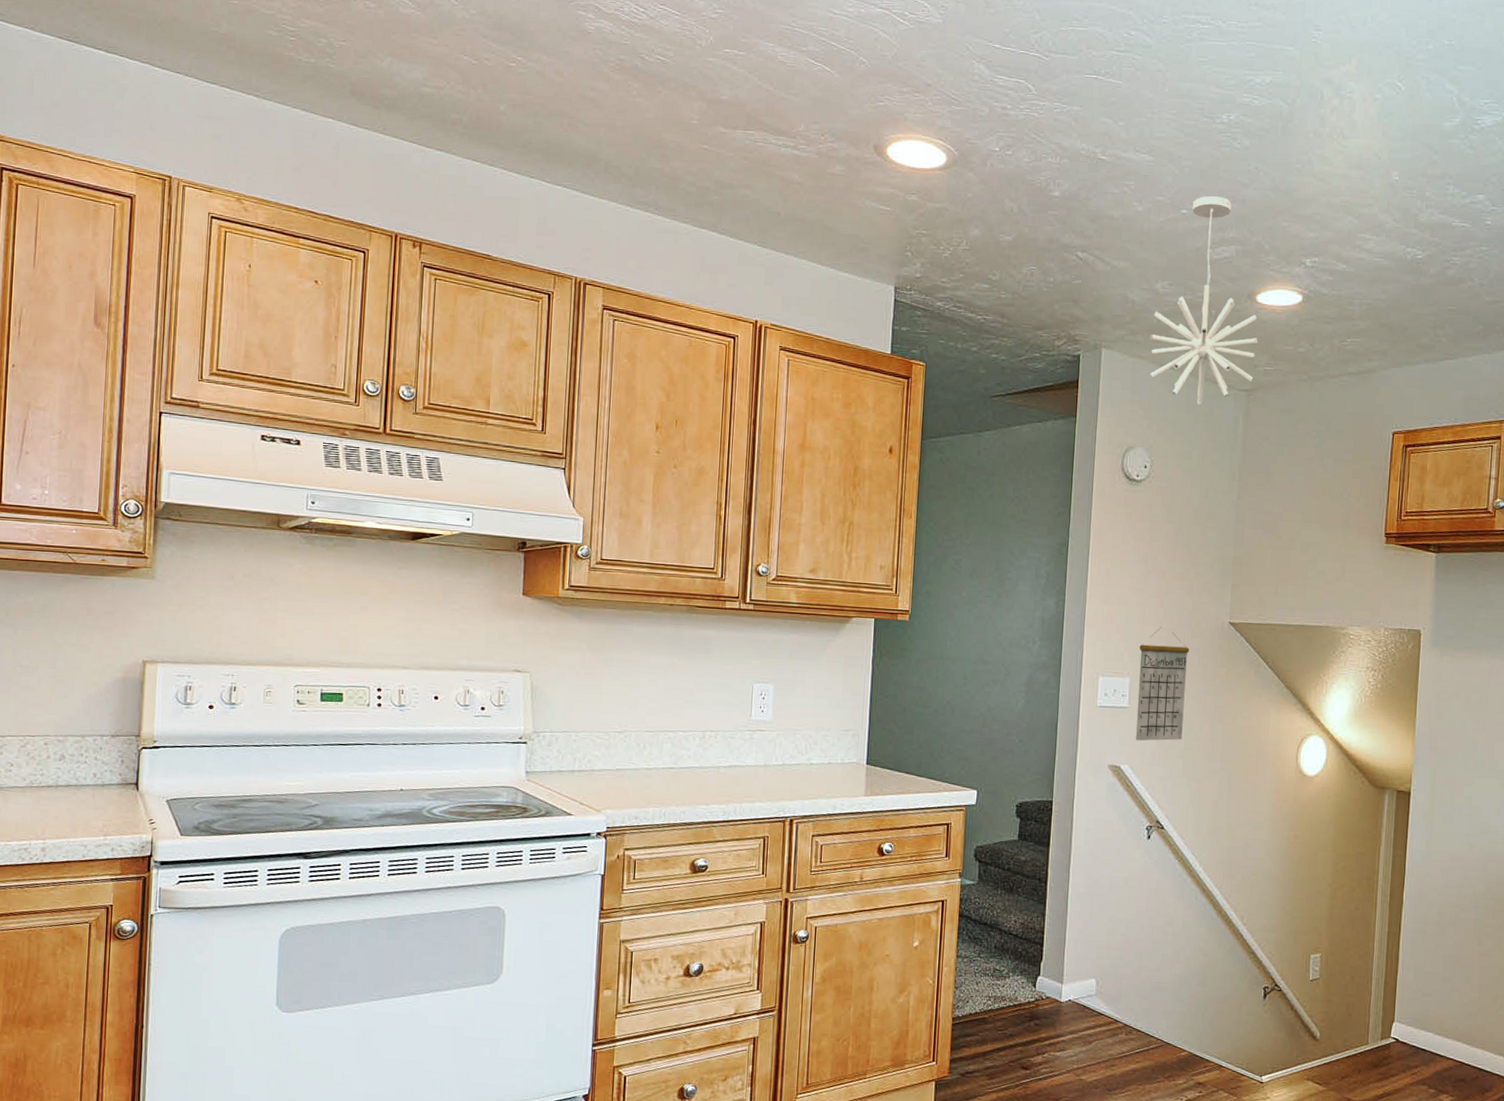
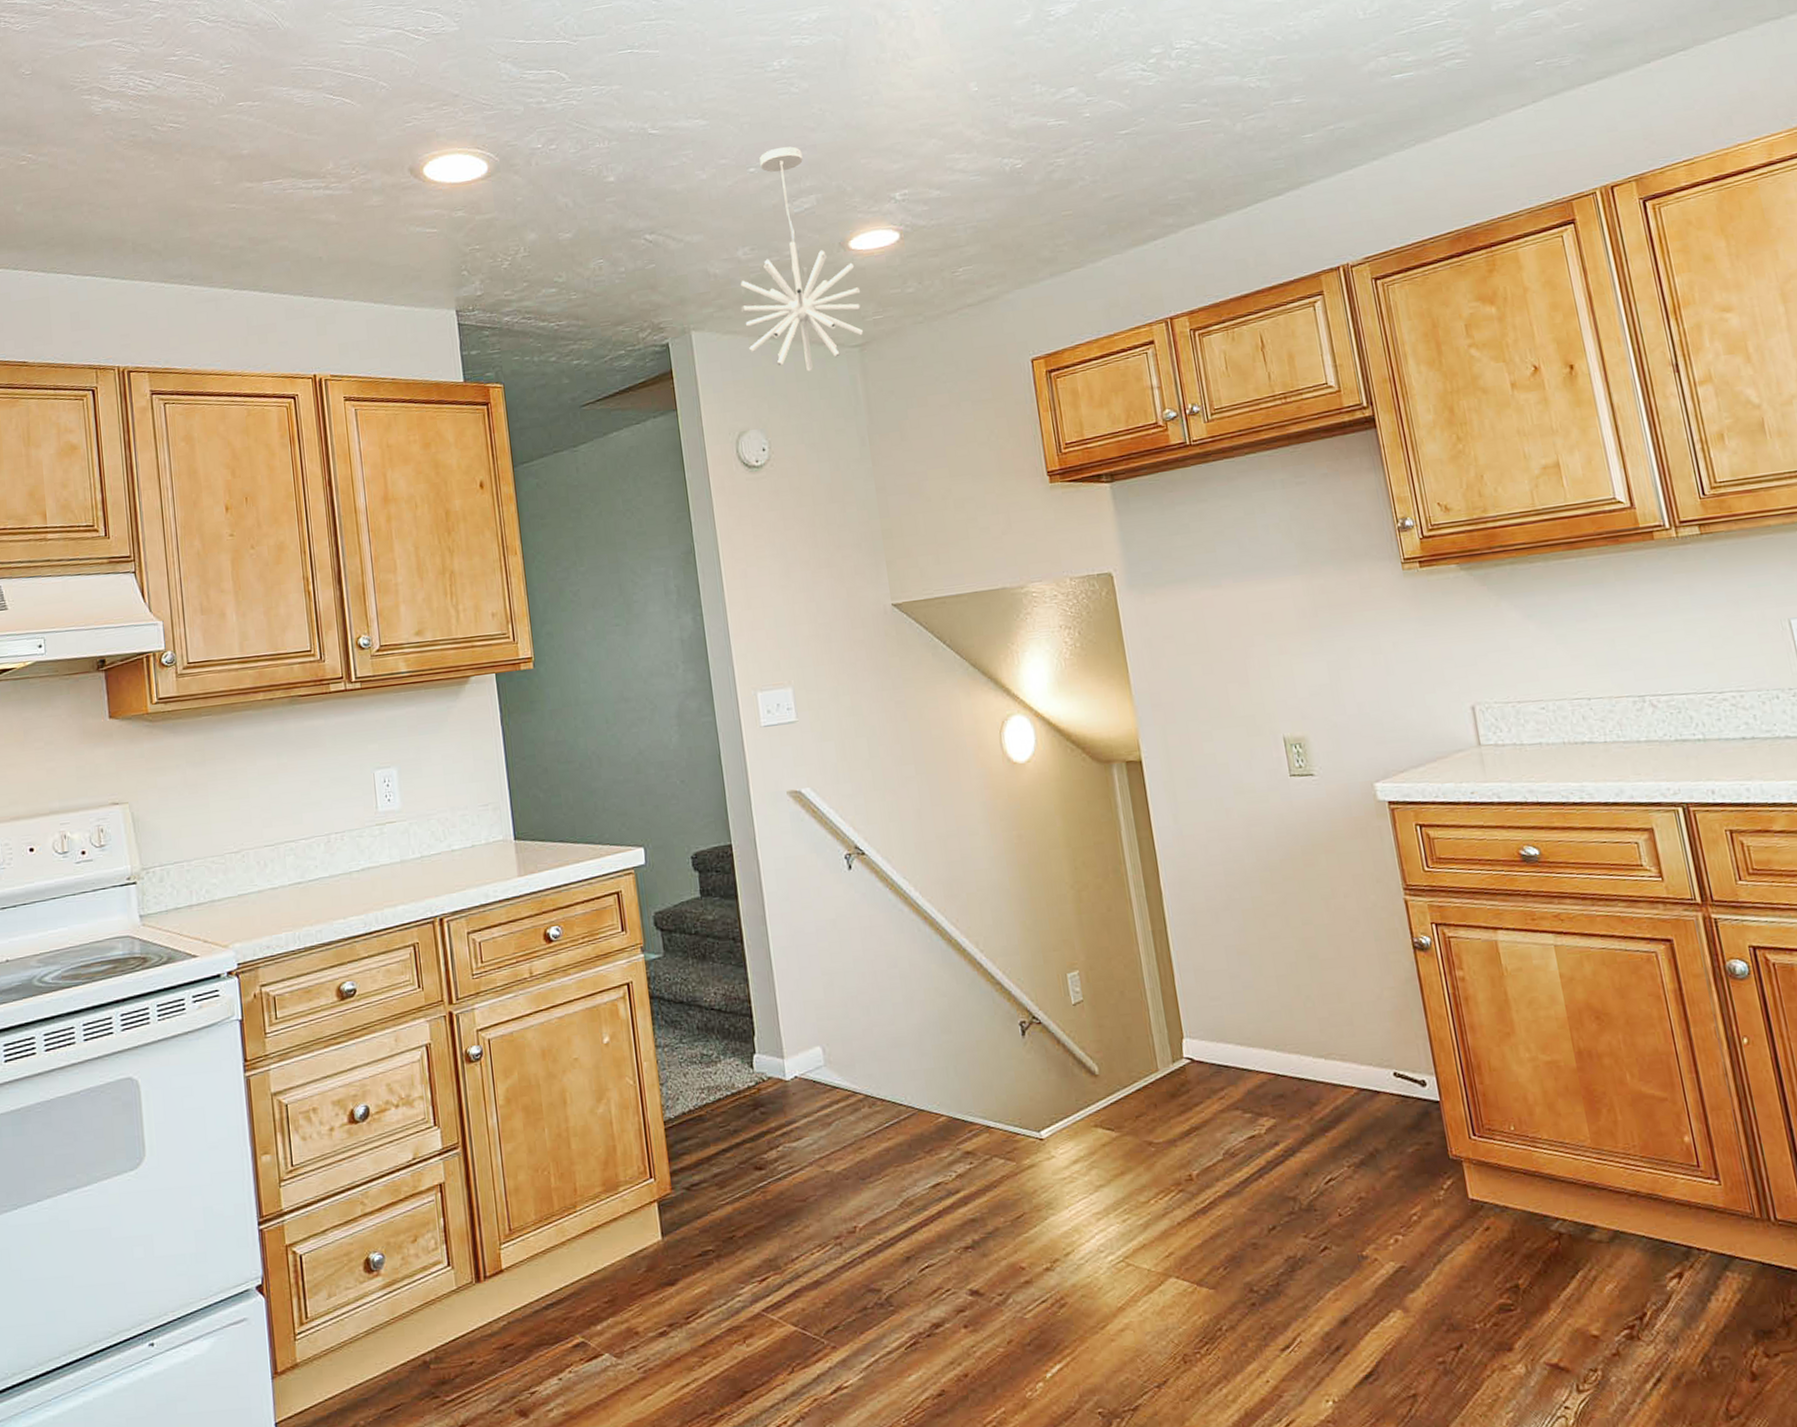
calendar: present [1135,627,1190,741] -> none [796,623,865,758]

